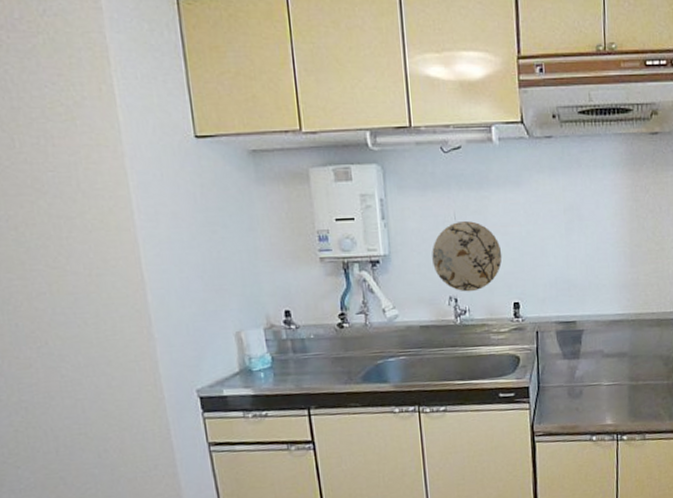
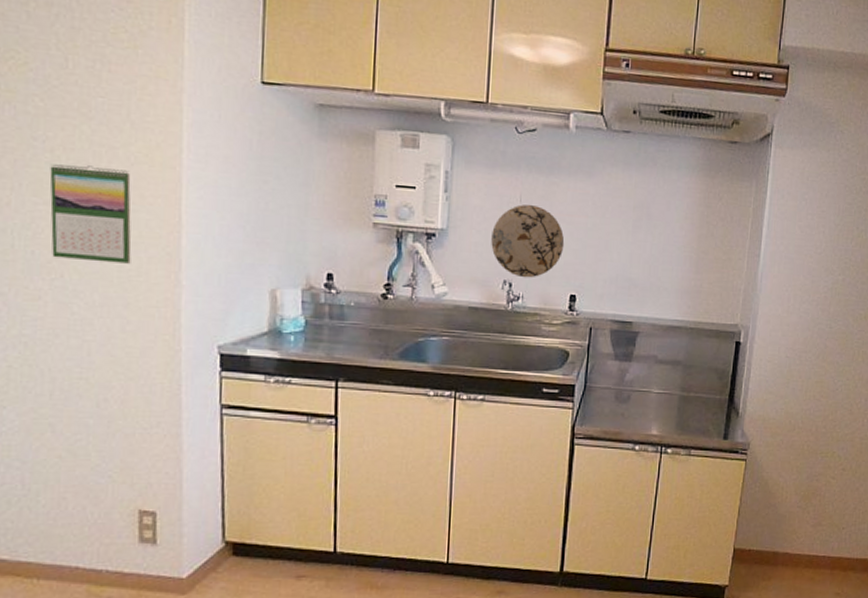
calendar: none [16,238,106,328] -> present [49,164,132,264]

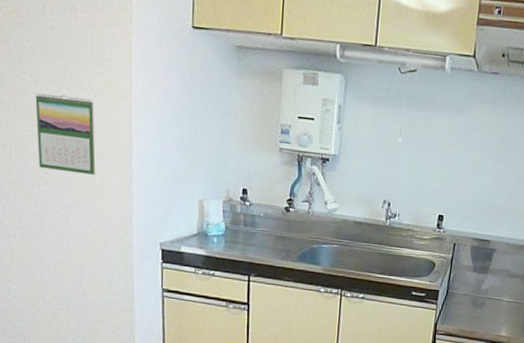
decorative plate: present [491,205,565,278] -> none [374,136,436,200]

